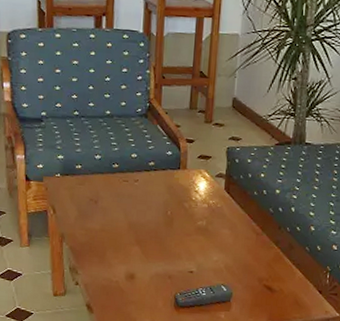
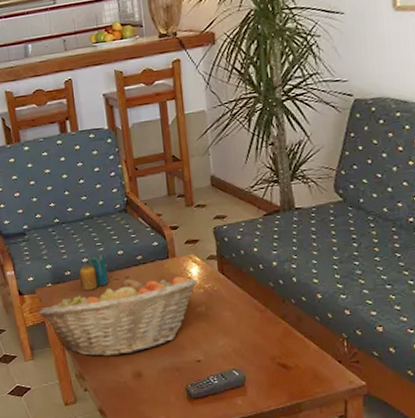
fruit basket: none [42,180,202,255] -> present [38,276,197,357]
candle: none [88,154,119,188] -> present [78,255,109,291]

